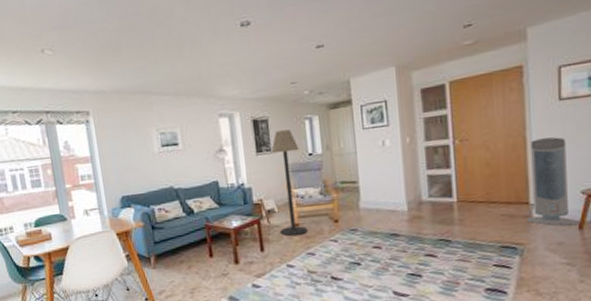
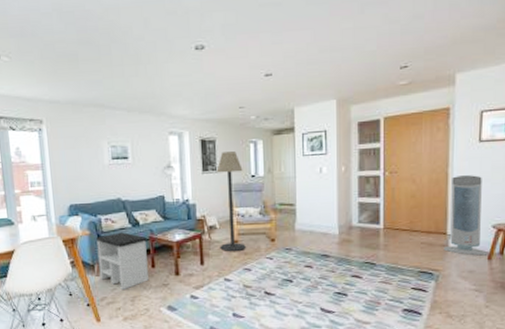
side table: none [151,221,207,283] -> present [96,232,149,291]

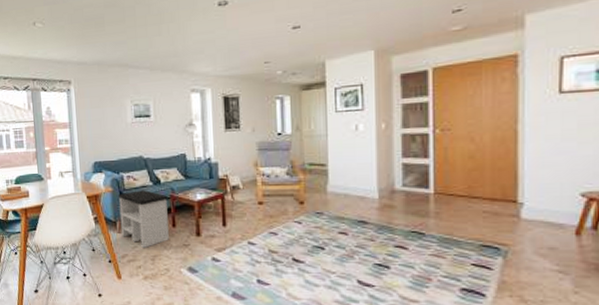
floor lamp: present [216,151,246,252] -> none [240,108,271,214]
air purifier: present [443,175,488,256] -> none [513,133,576,230]

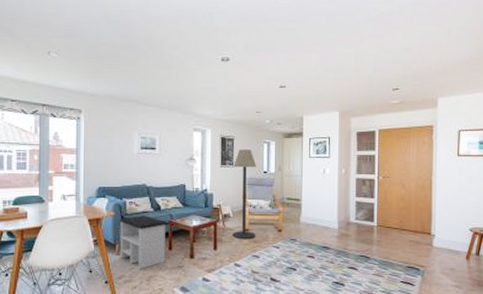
floor lamp: none [240,108,271,214] -> present [232,149,257,240]

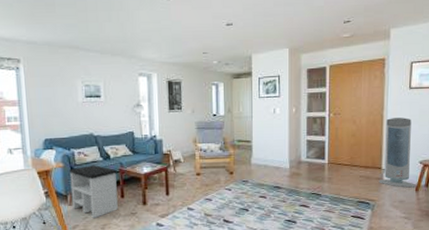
floor lamp: present [232,149,257,240] -> none [182,92,207,184]
air purifier: none [428,184,466,255] -> present [378,117,416,188]

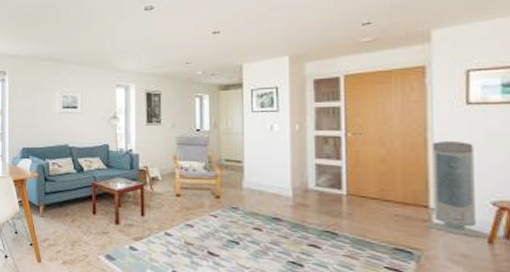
side table: present [70,165,118,219] -> none [43,177,90,234]

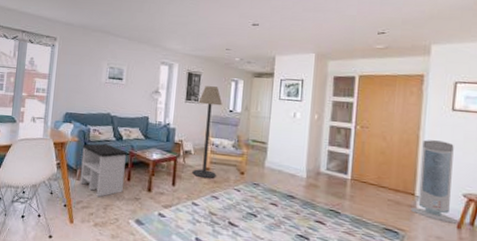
side table: none [43,177,90,234] -> present [80,143,127,198]
floor lamp: none [161,105,188,206] -> present [192,86,222,179]

